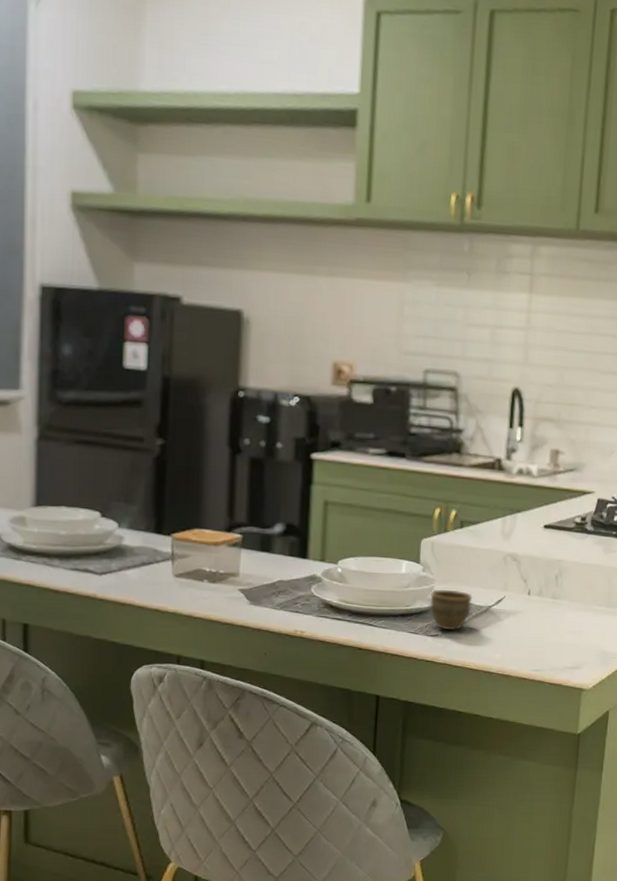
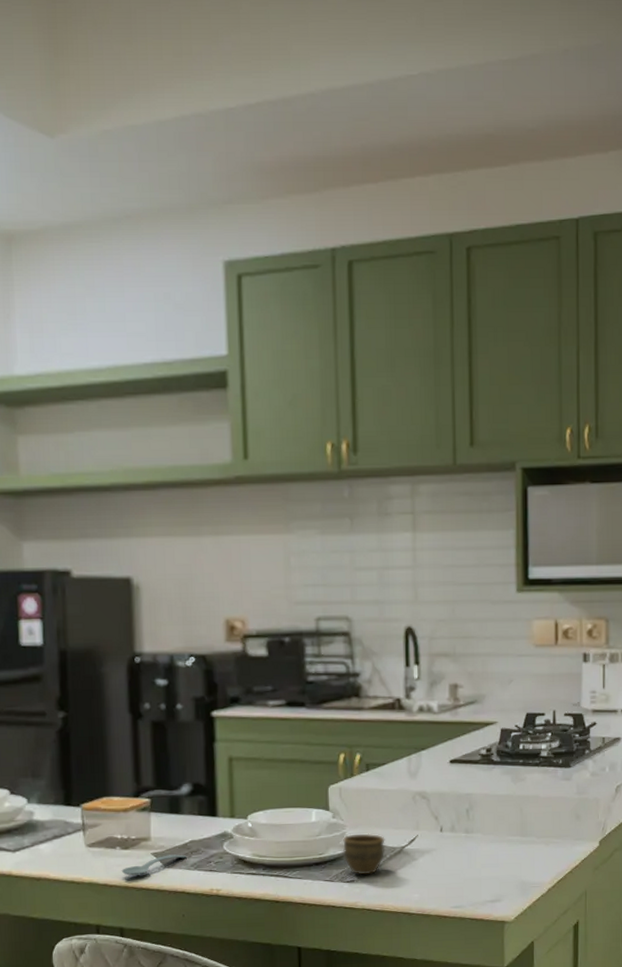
spoon: none [207,592,274,610] -> present [121,854,187,876]

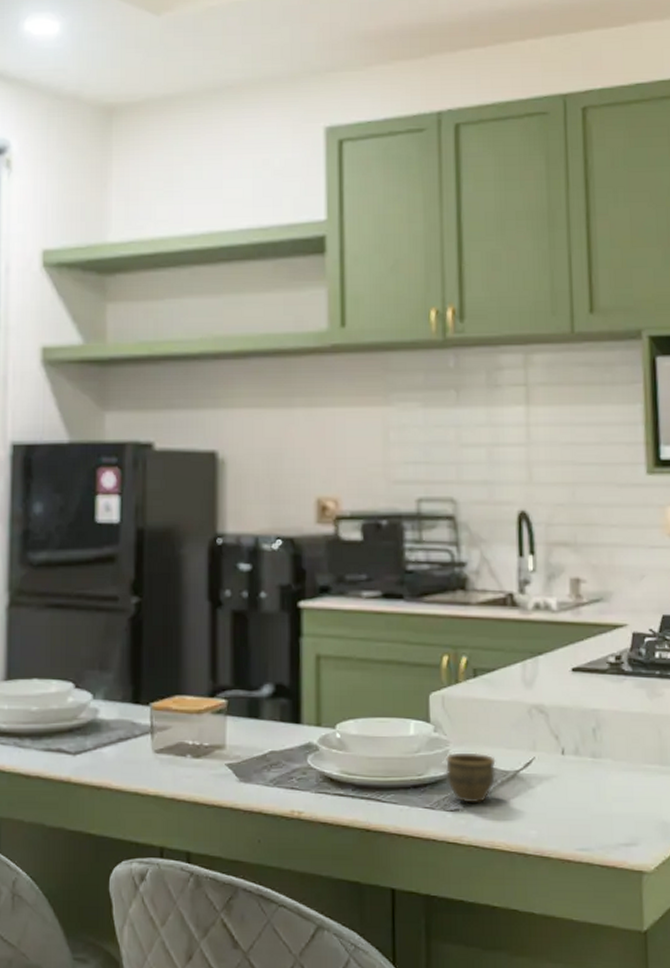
spoon: present [121,854,187,876] -> none [191,767,265,790]

